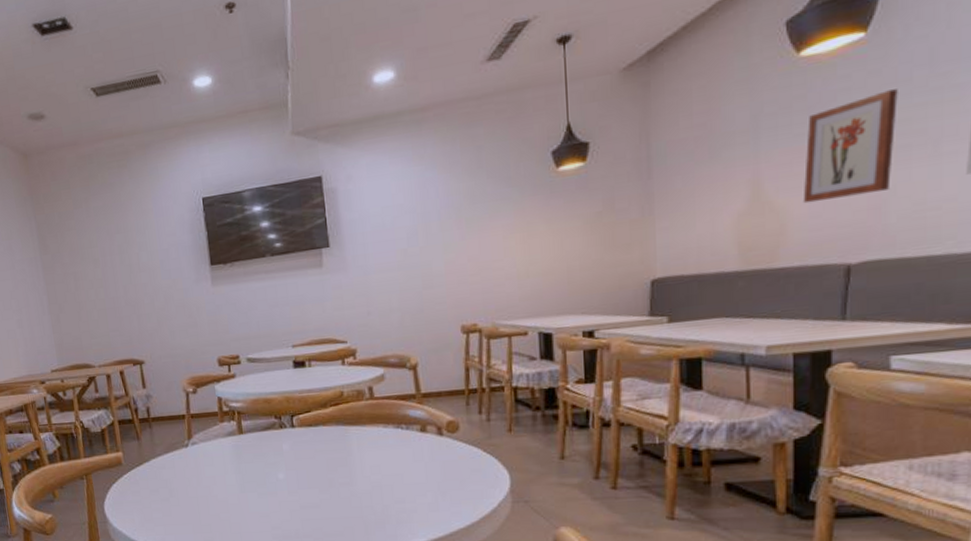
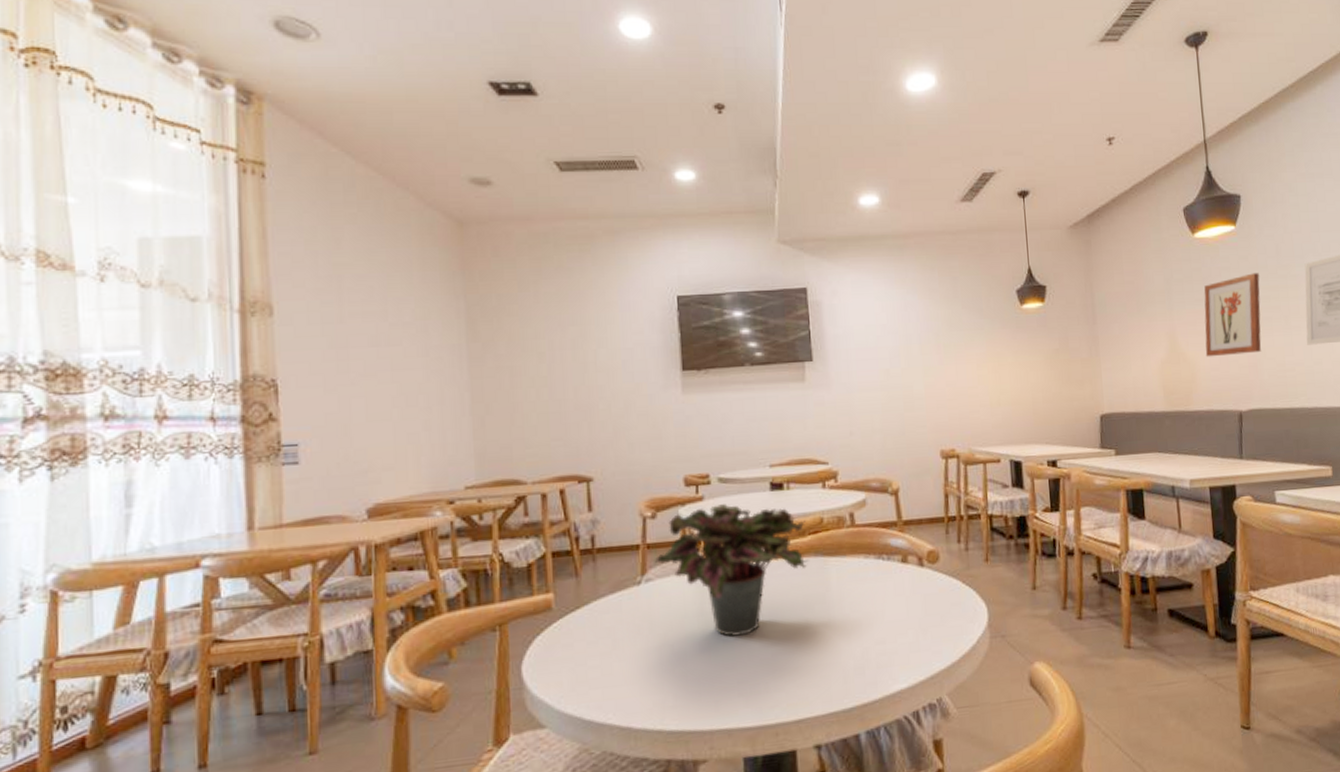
potted plant: none [197,380,331,492] -> present [654,504,809,638]

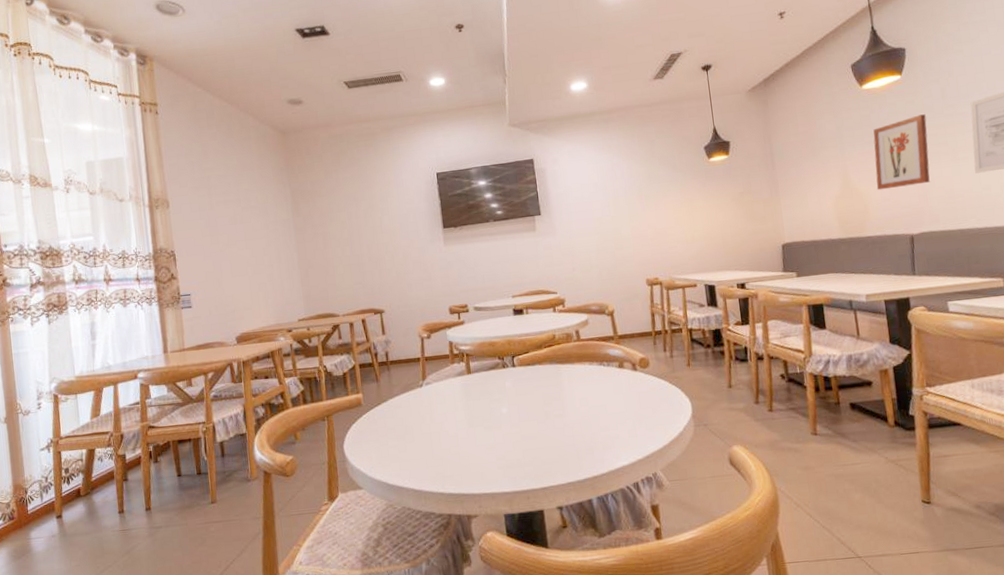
potted plant: present [654,504,809,638] -> none [431,326,546,426]

